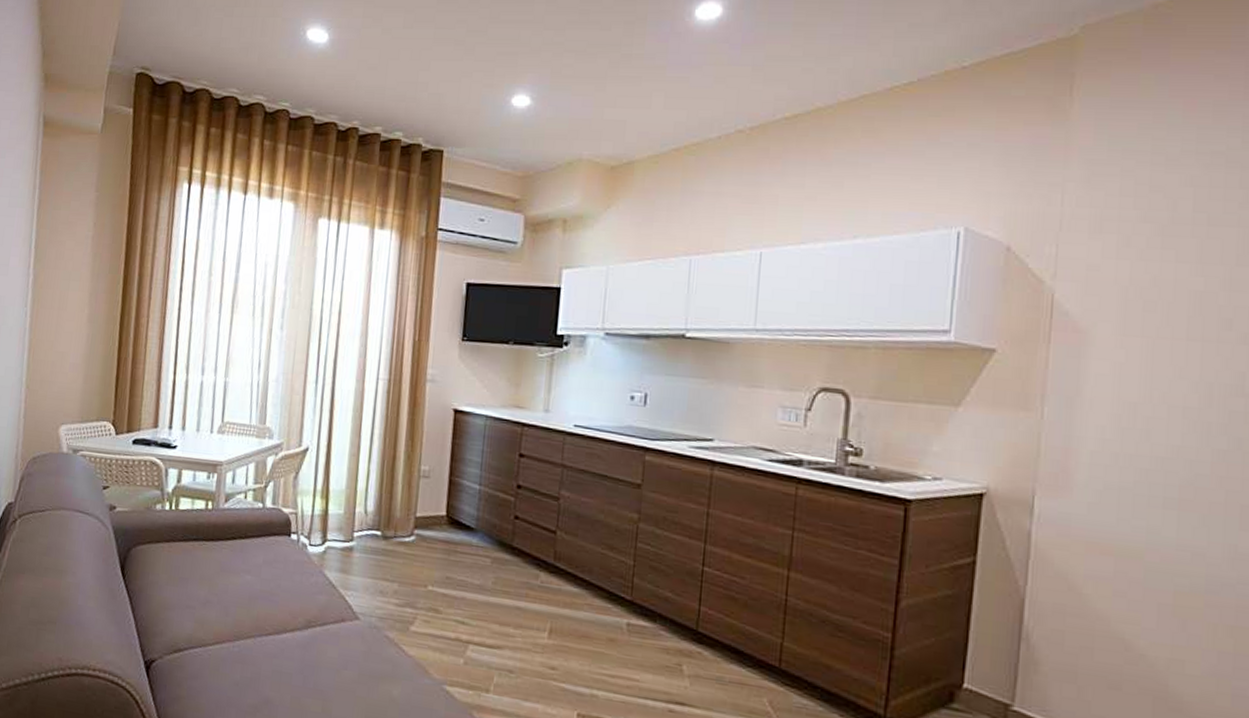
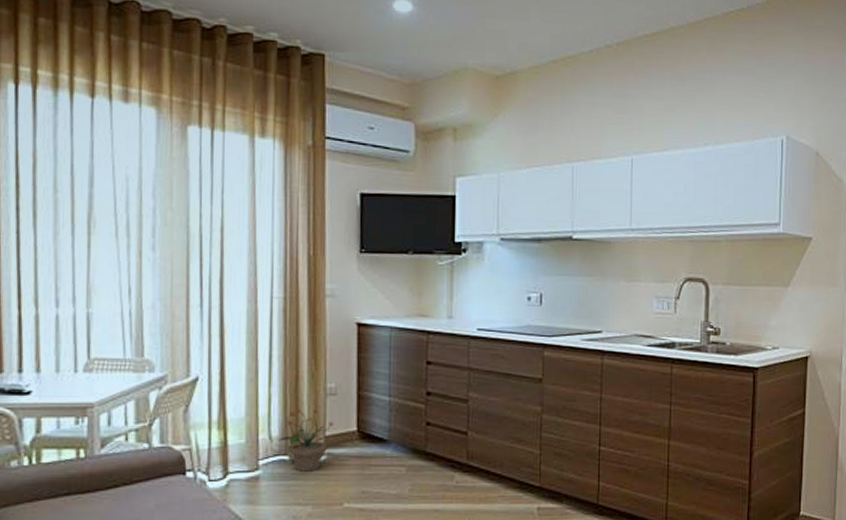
potted plant: none [373,486,425,550] -> present [278,408,334,472]

